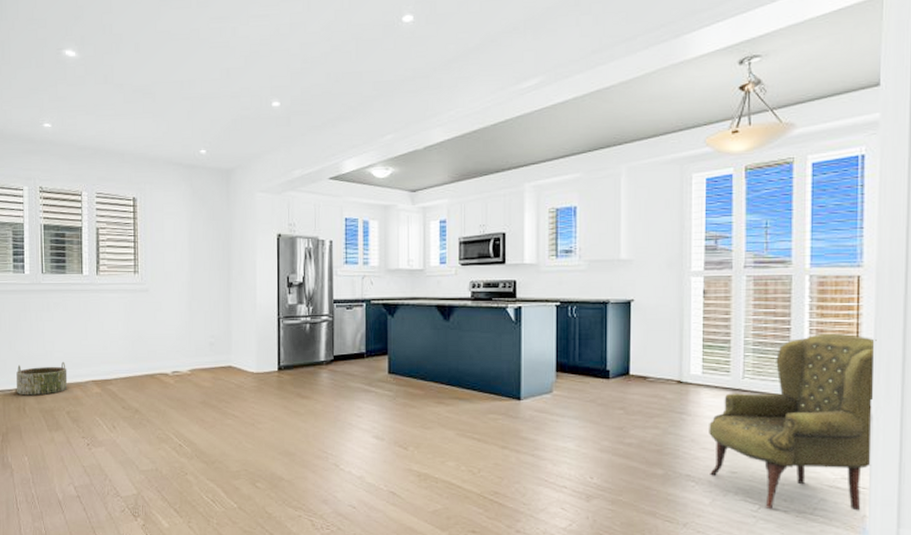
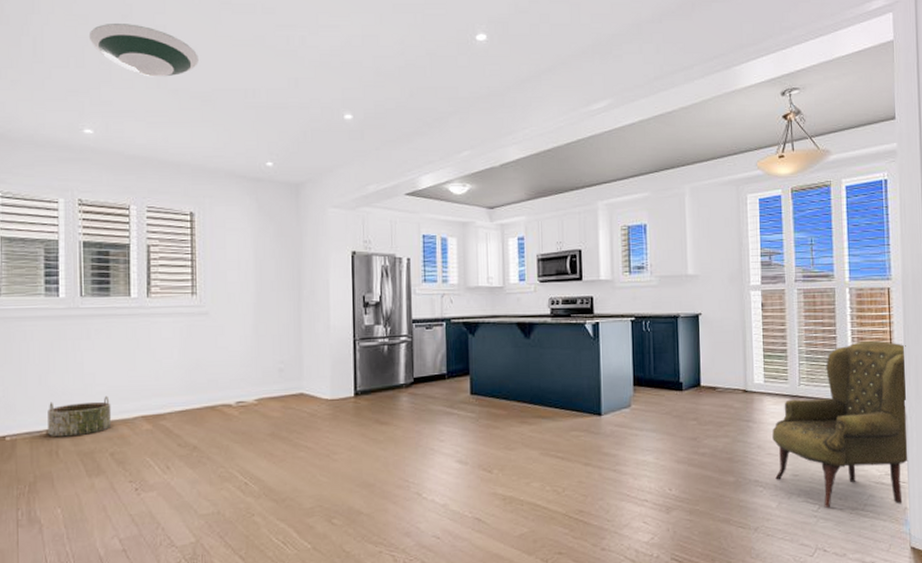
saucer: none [47,24,140,74] -> present [88,24,199,77]

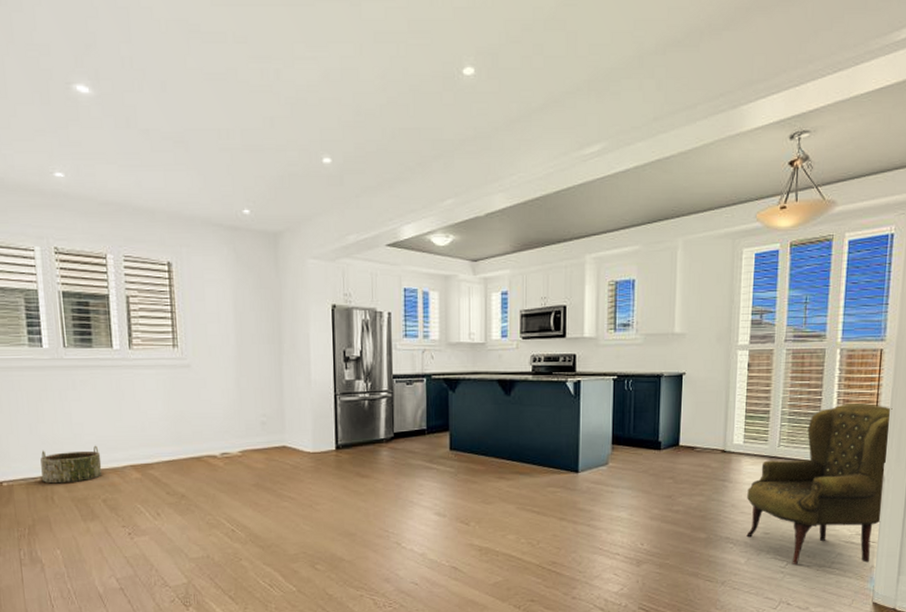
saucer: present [88,24,199,77] -> none [52,55,169,115]

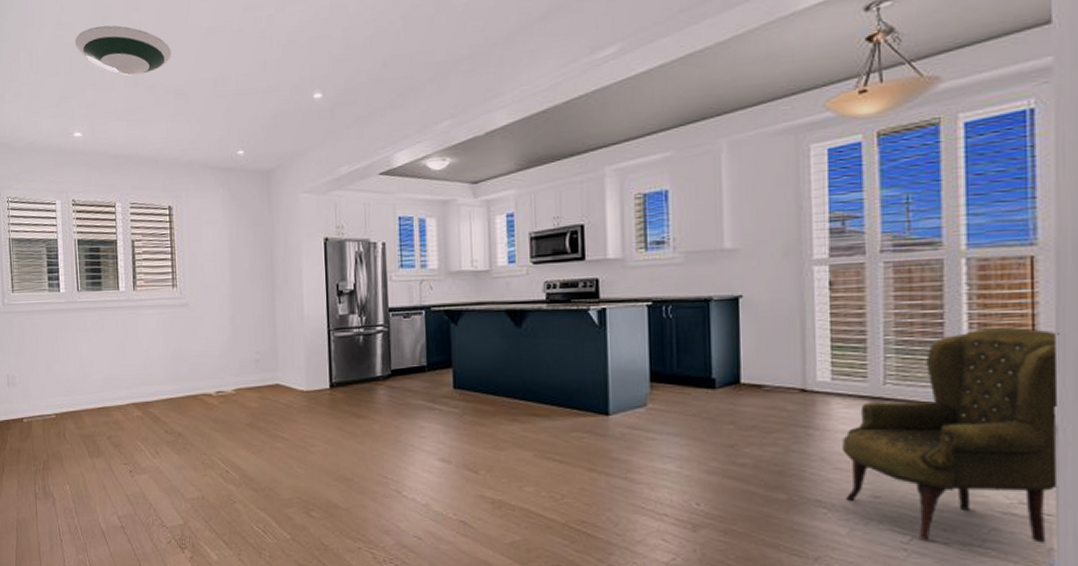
basket: present [40,445,102,484] -> none [55,383,108,421]
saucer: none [52,55,169,115] -> present [74,25,171,76]

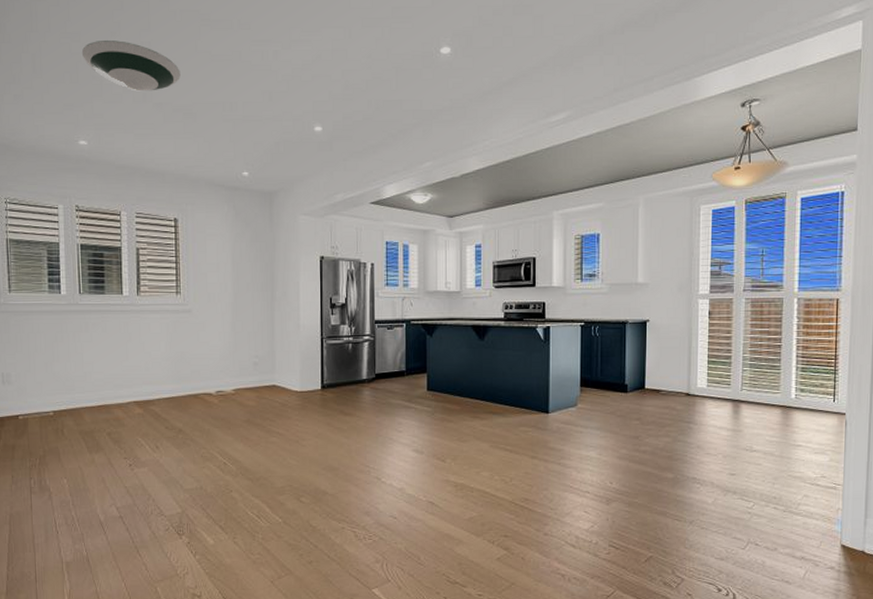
armchair: present [842,327,1060,543] -> none [712,349,851,505]

